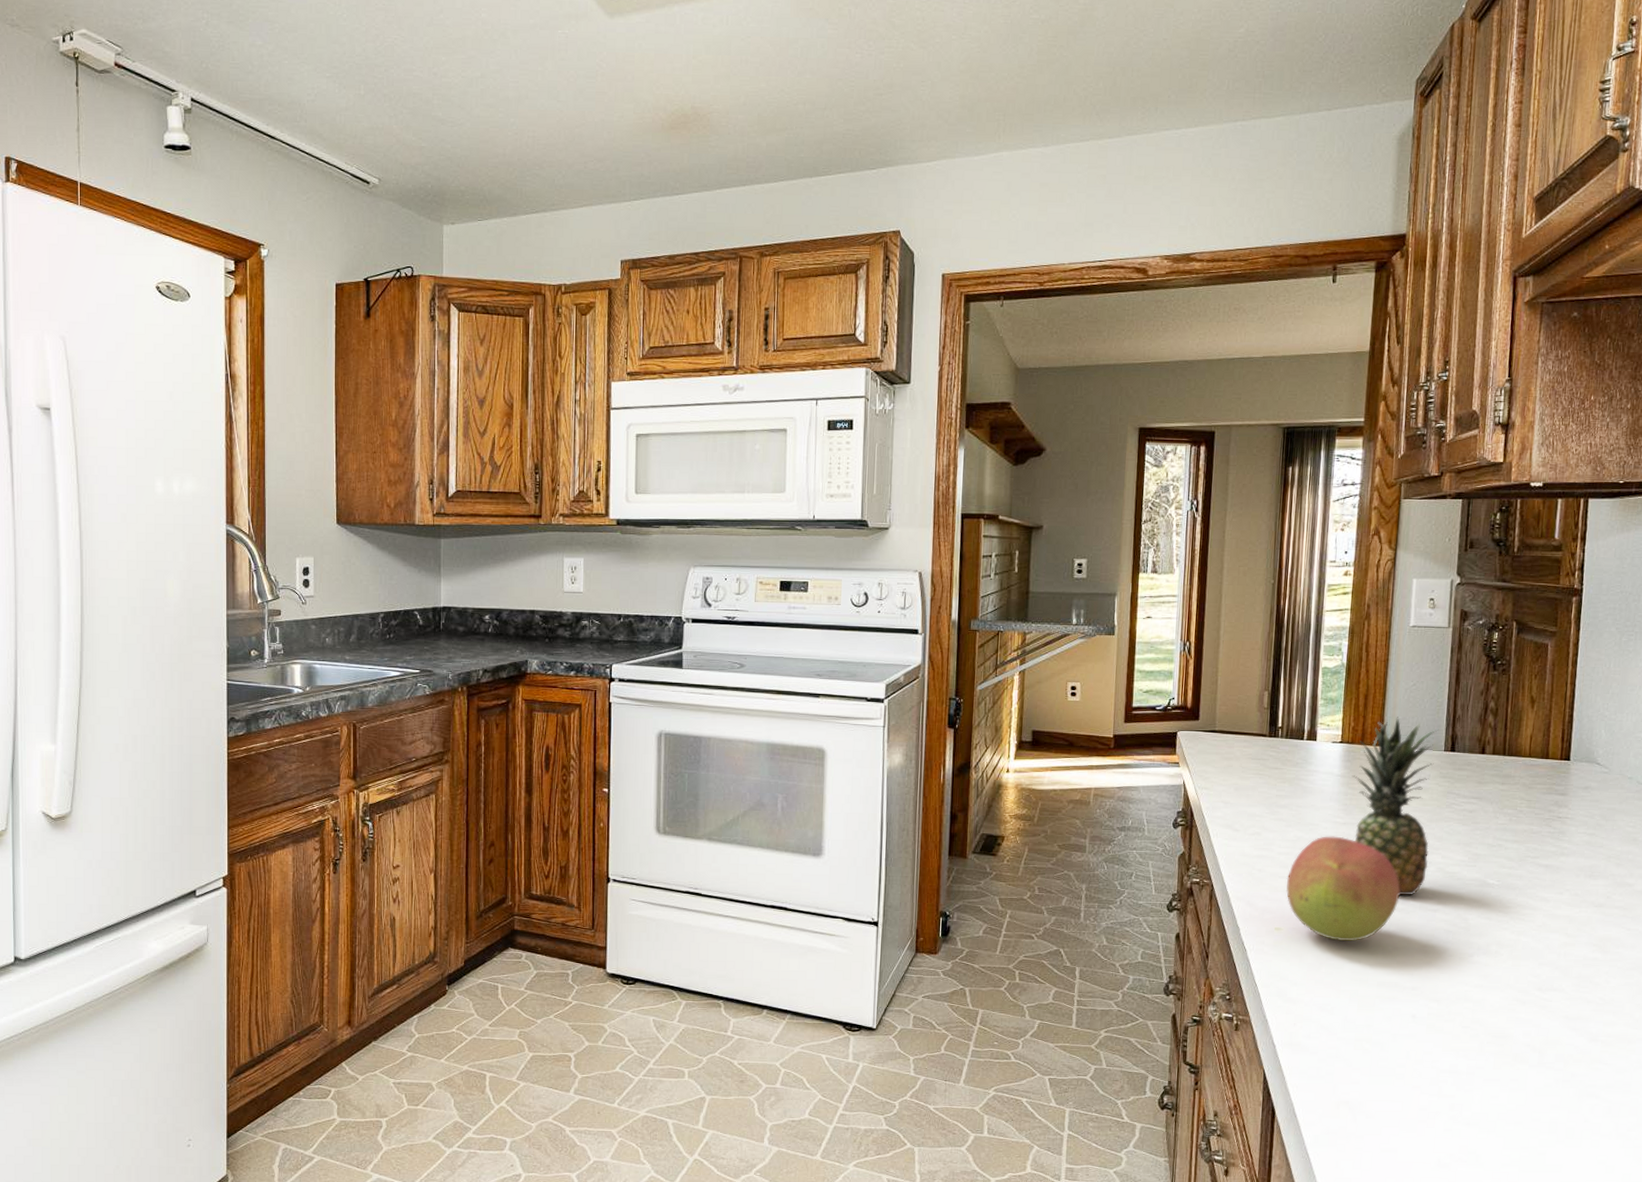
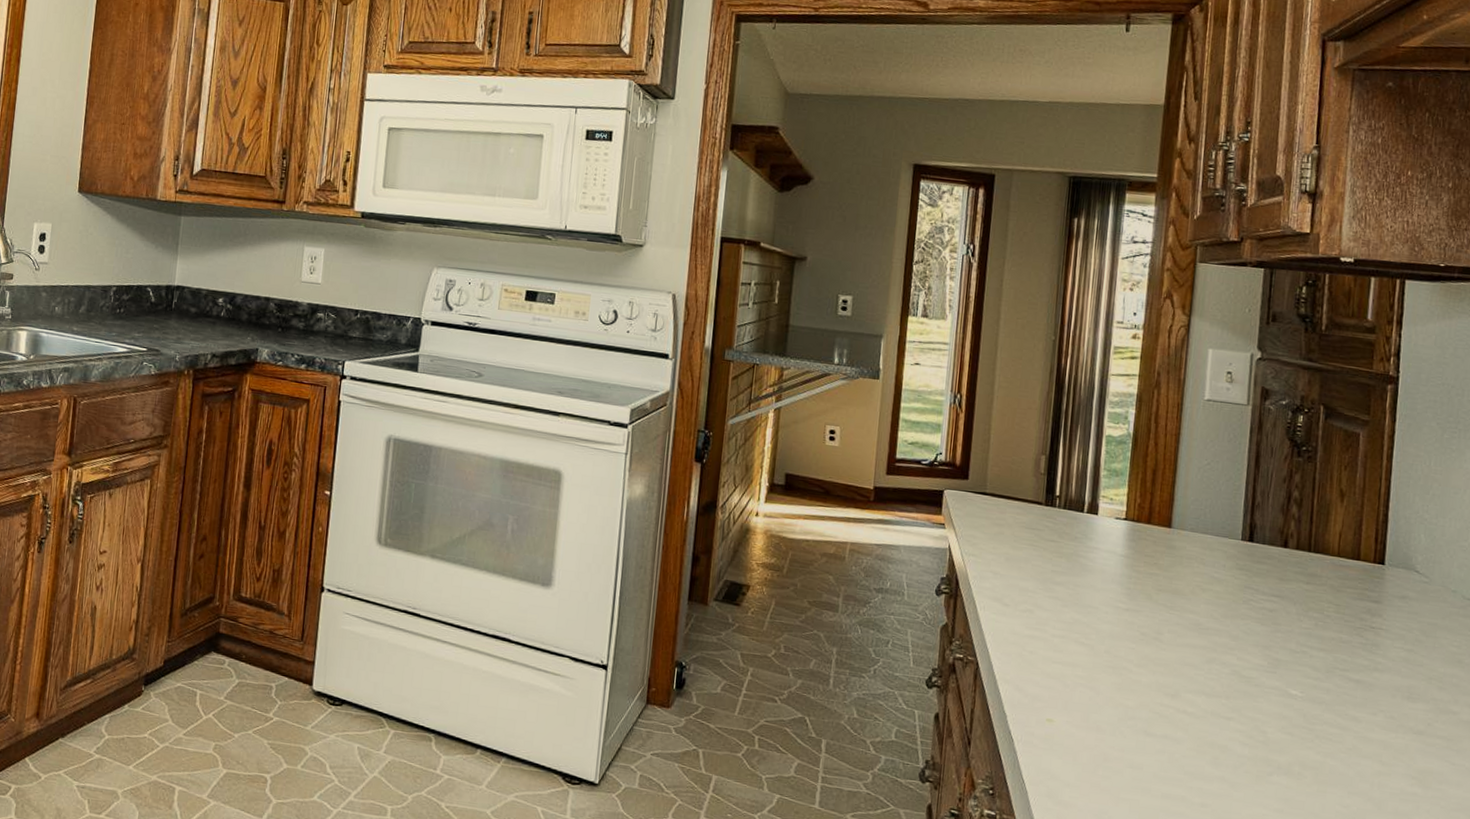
fruit: present [1286,836,1400,942] -> none [1060,621,1189,744]
fruit: present [1352,717,1439,896] -> none [1136,497,1236,699]

